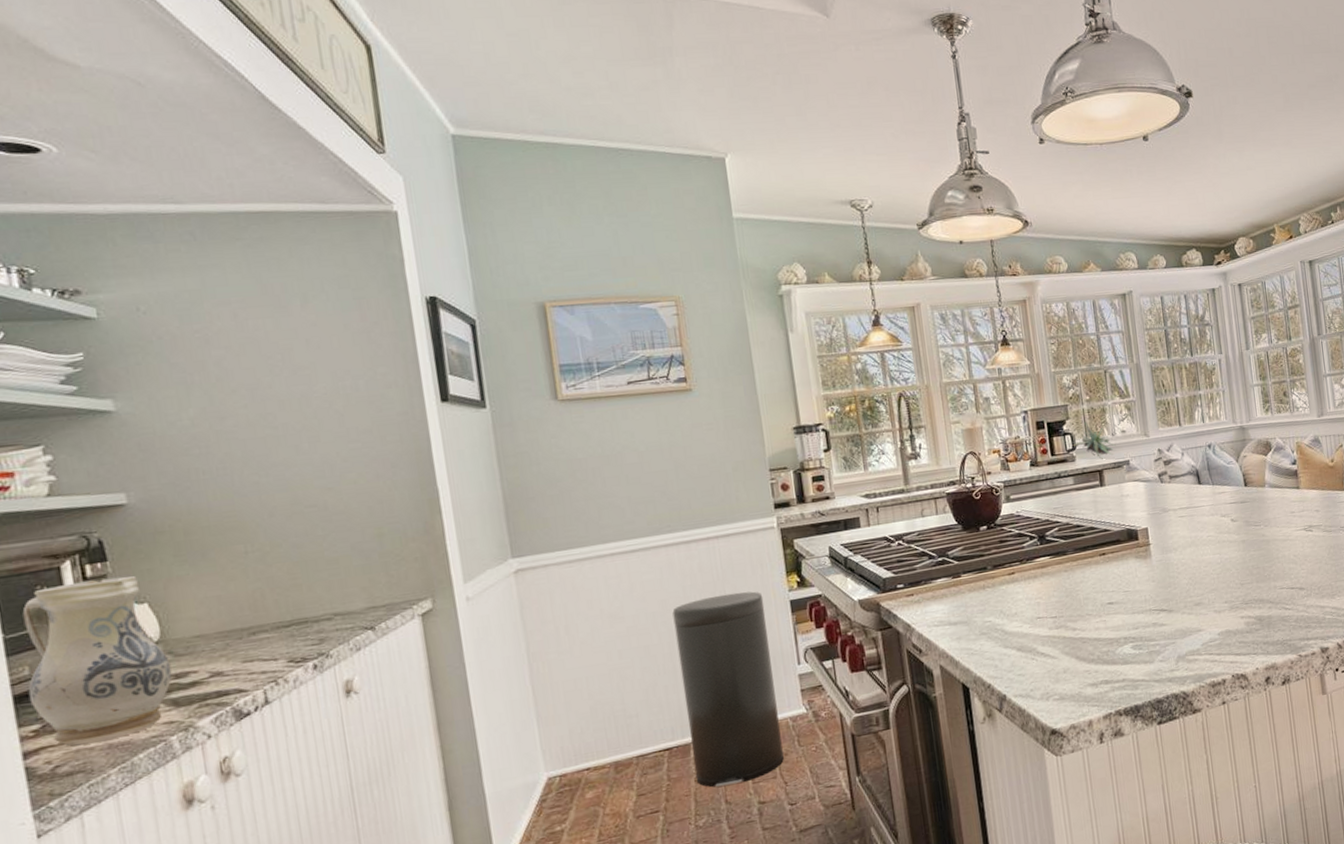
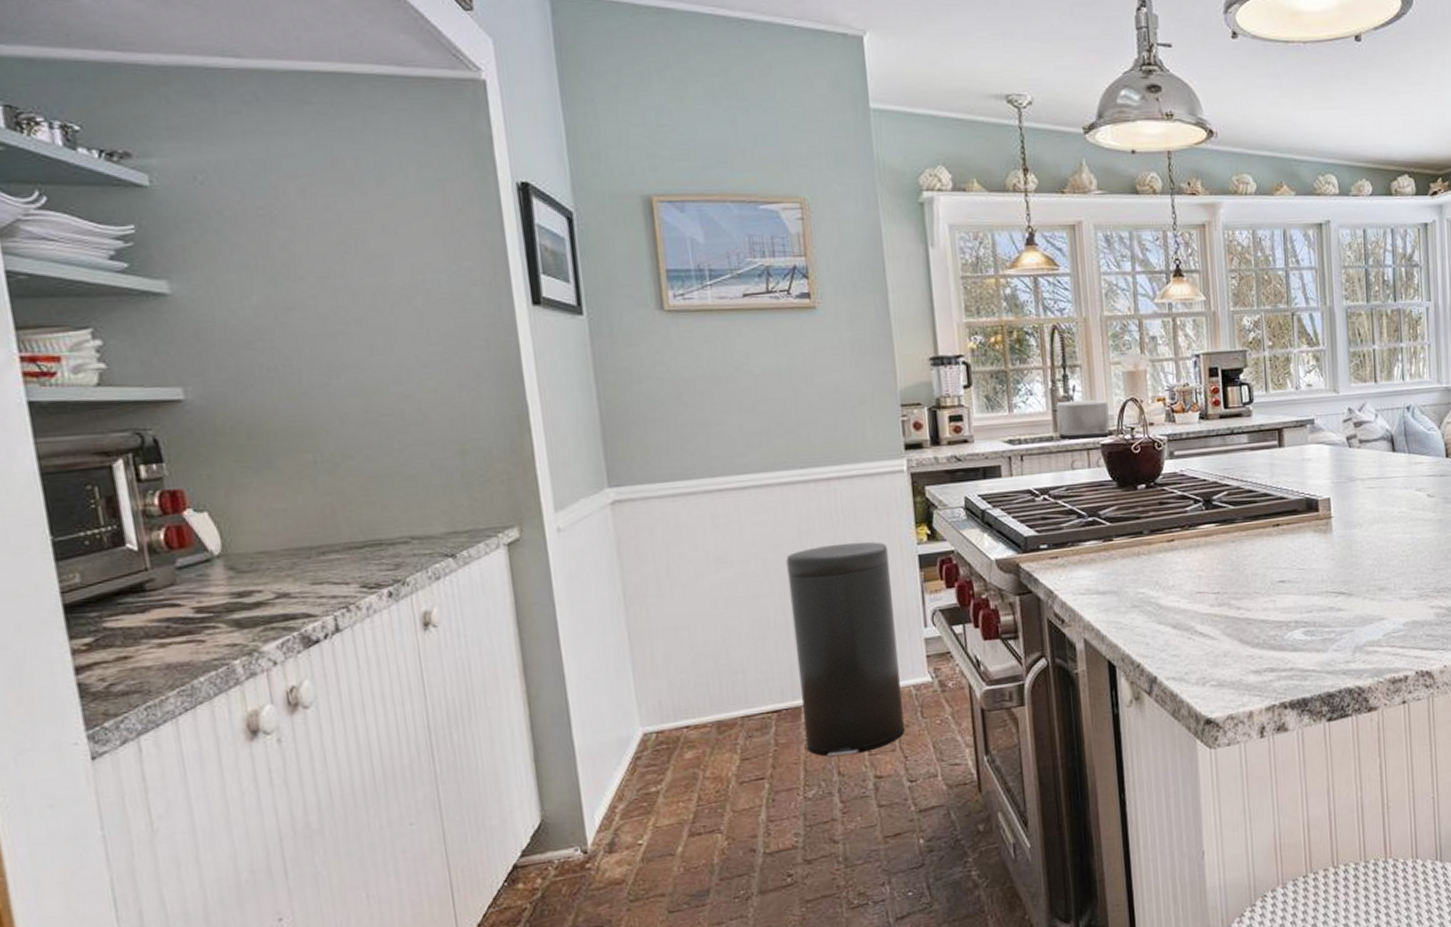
ceramic pitcher: present [22,576,172,747] -> none [72,480,235,664]
toaster: none [902,454,954,492] -> present [1052,399,1111,440]
plant: present [1071,422,1116,459] -> none [1248,372,1300,416]

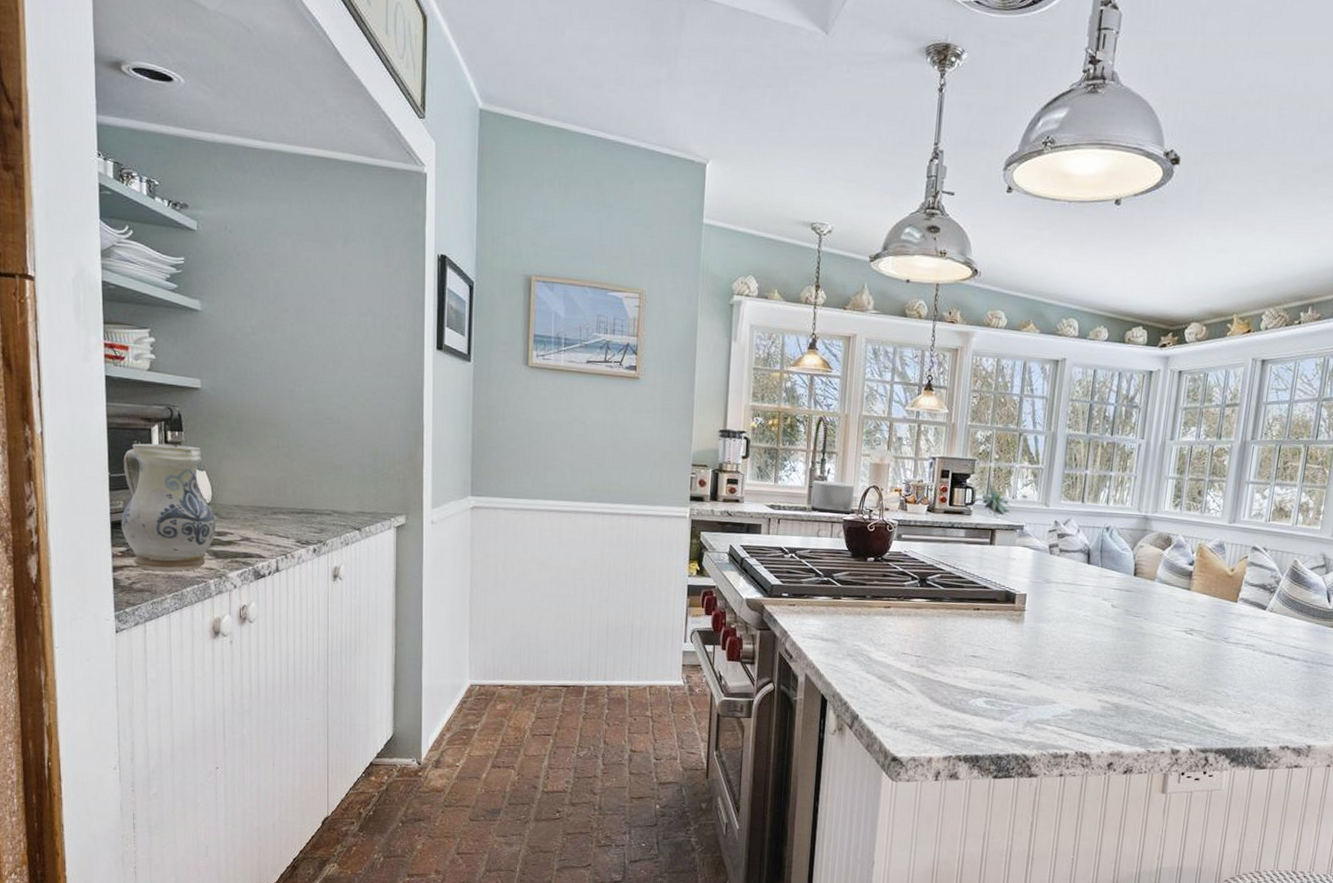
ceramic pitcher: none [72,480,235,664] -> present [121,443,216,572]
pedal bin: present [786,542,905,758] -> none [584,566,666,730]
plant: none [1248,372,1300,416] -> present [970,480,1014,519]

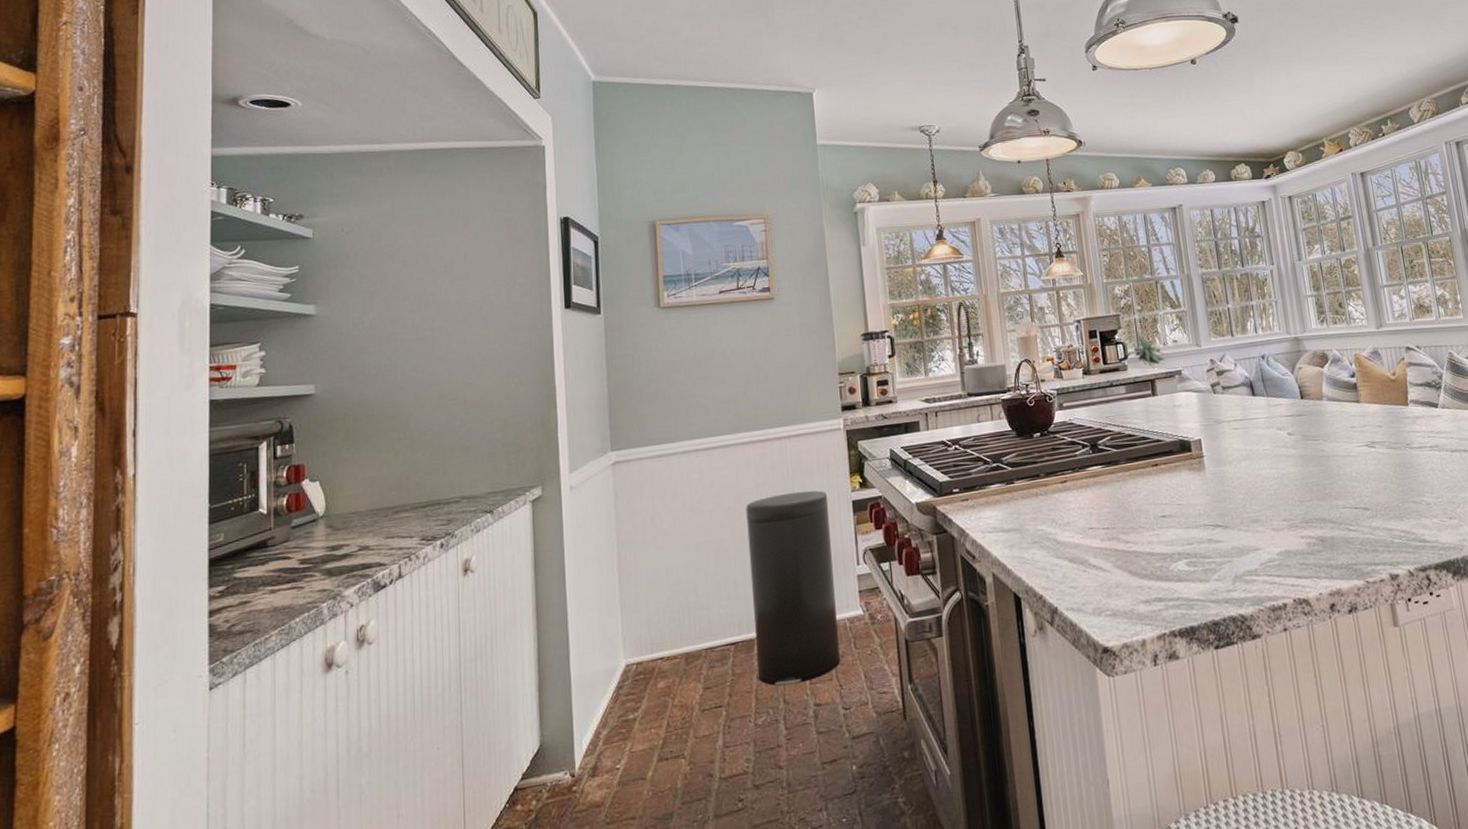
ceramic pitcher: present [121,443,216,572] -> none [220,457,330,608]
pedal bin: none [584,566,666,730] -> present [746,490,841,687]

